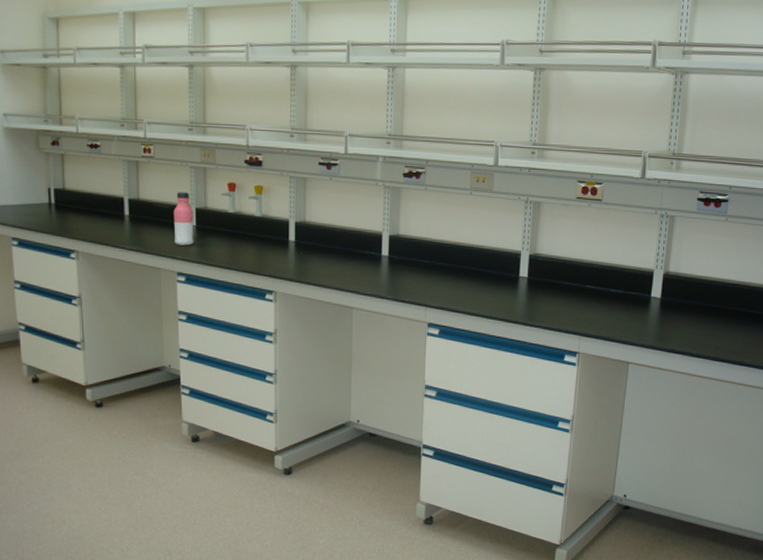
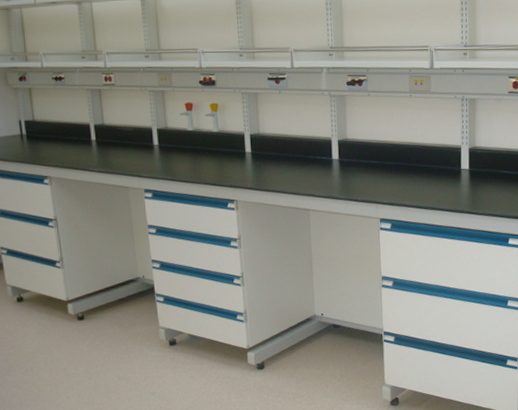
water bottle: present [173,192,194,246] -> none [136,114,158,164]

